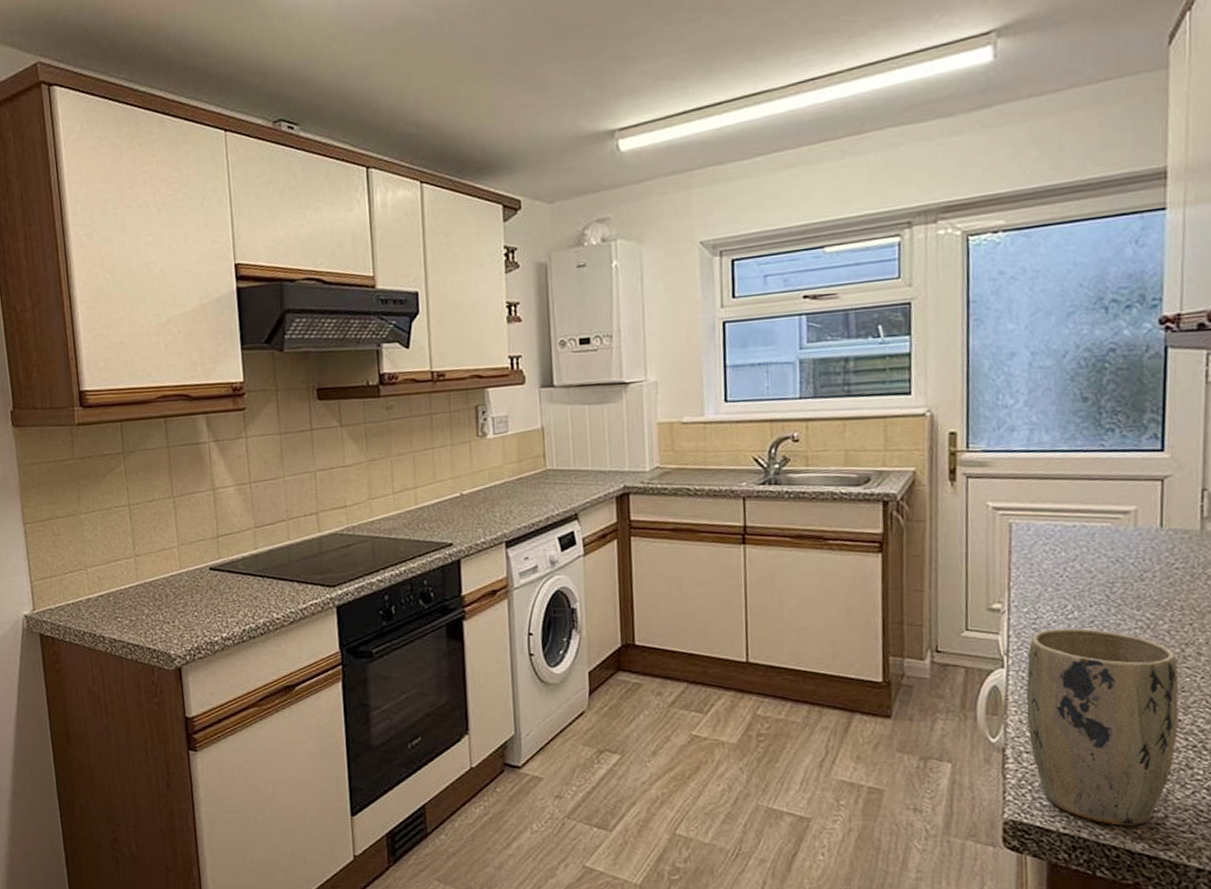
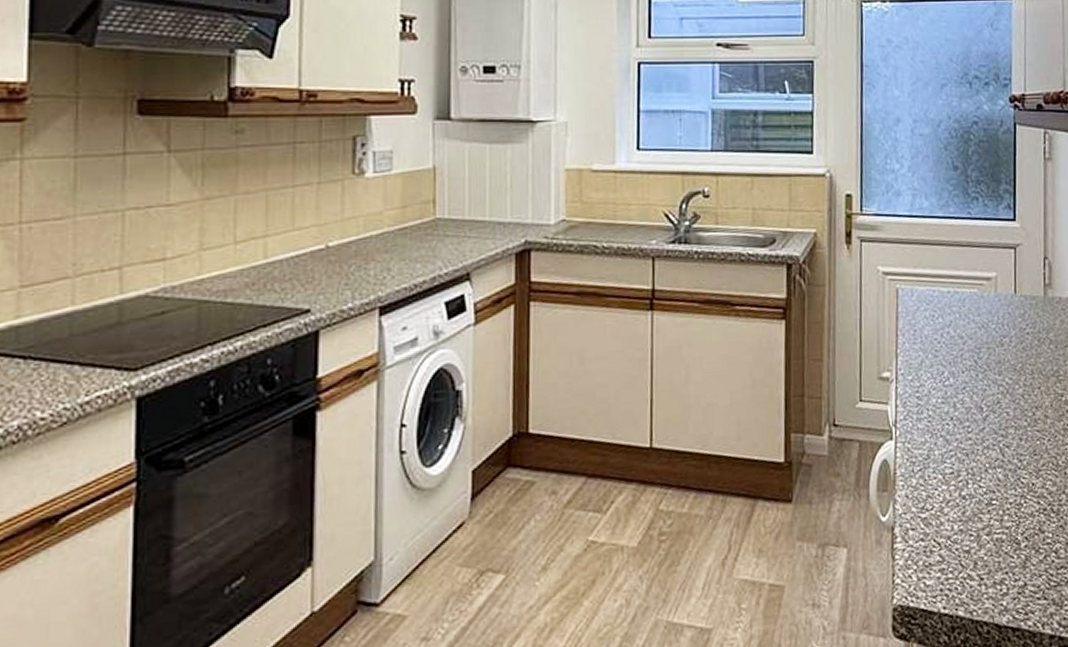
plant pot: present [1026,628,1179,826] -> none [911,395,1033,599]

